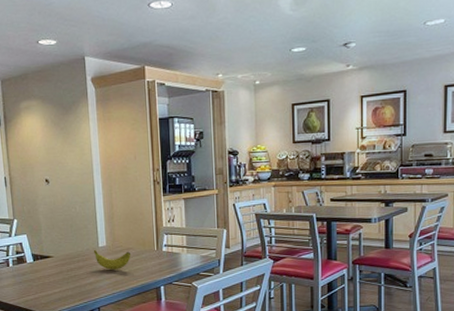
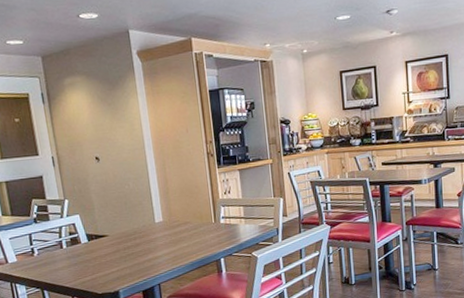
banana: present [93,249,131,270] -> none [149,225,189,245]

